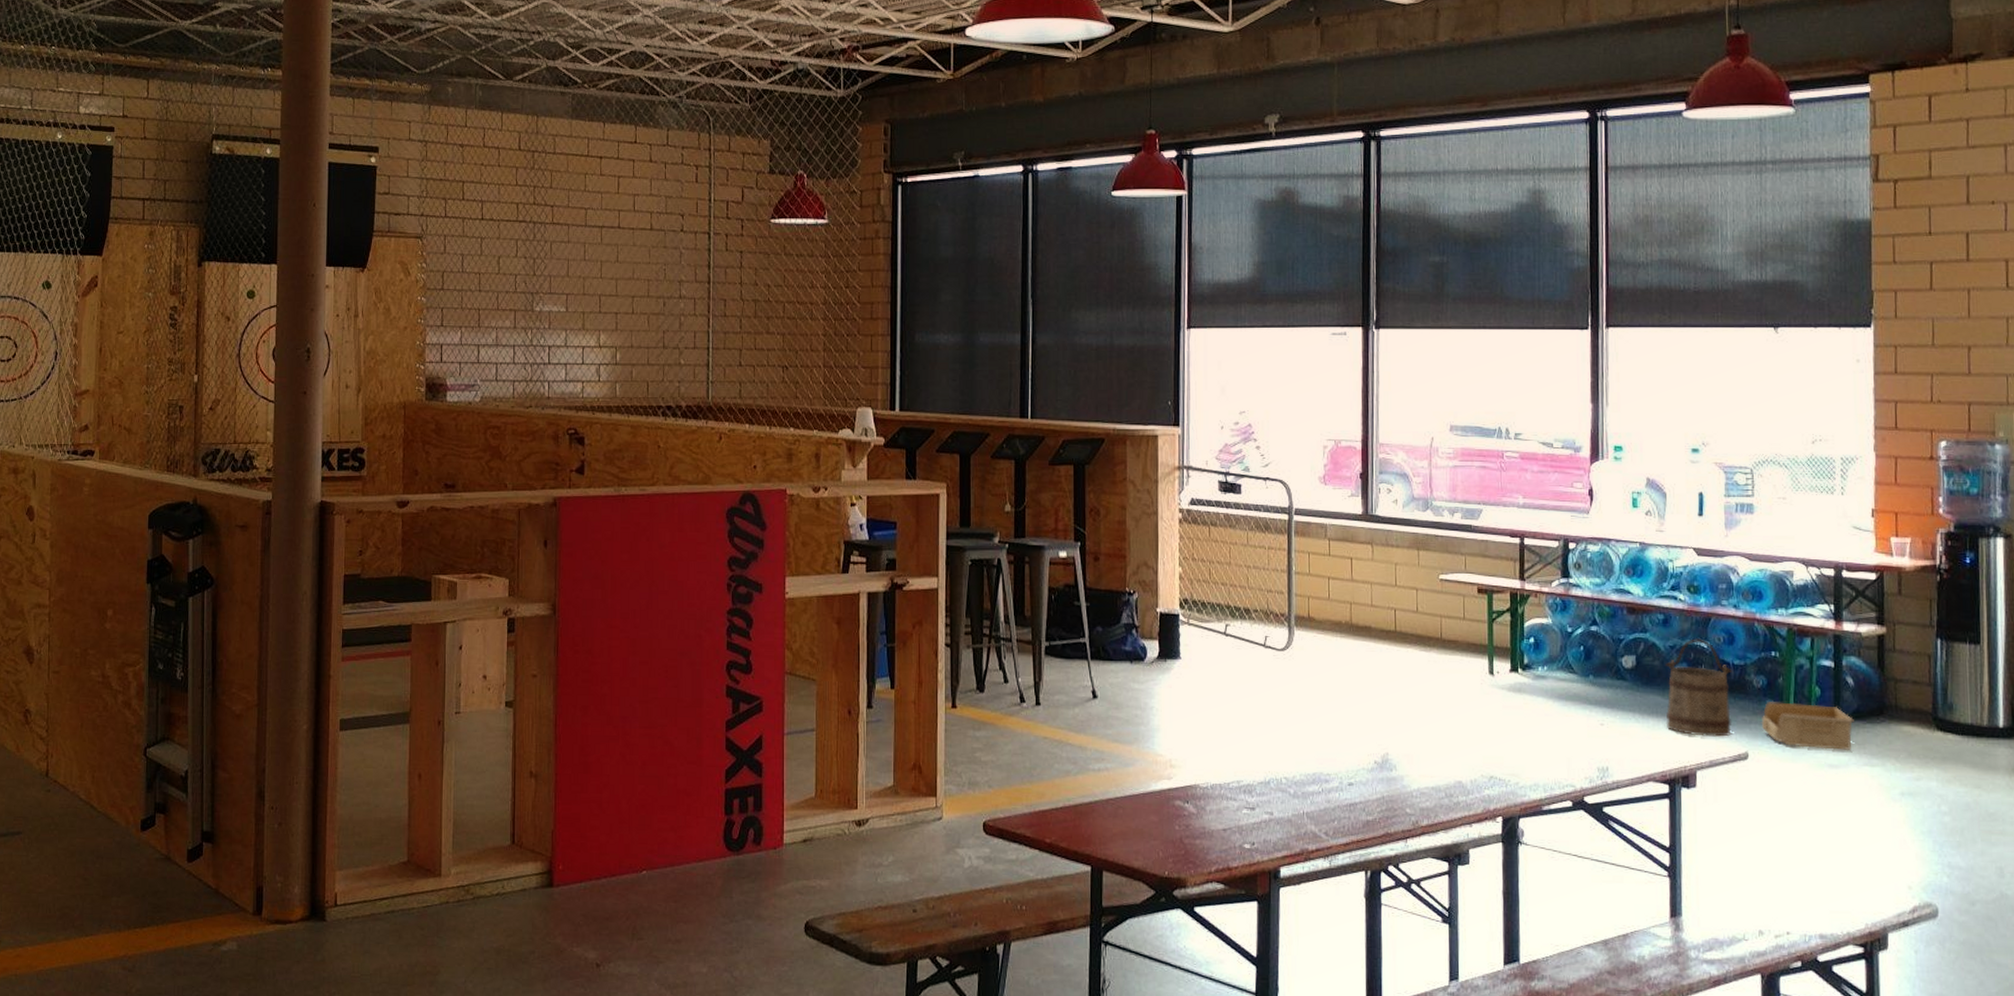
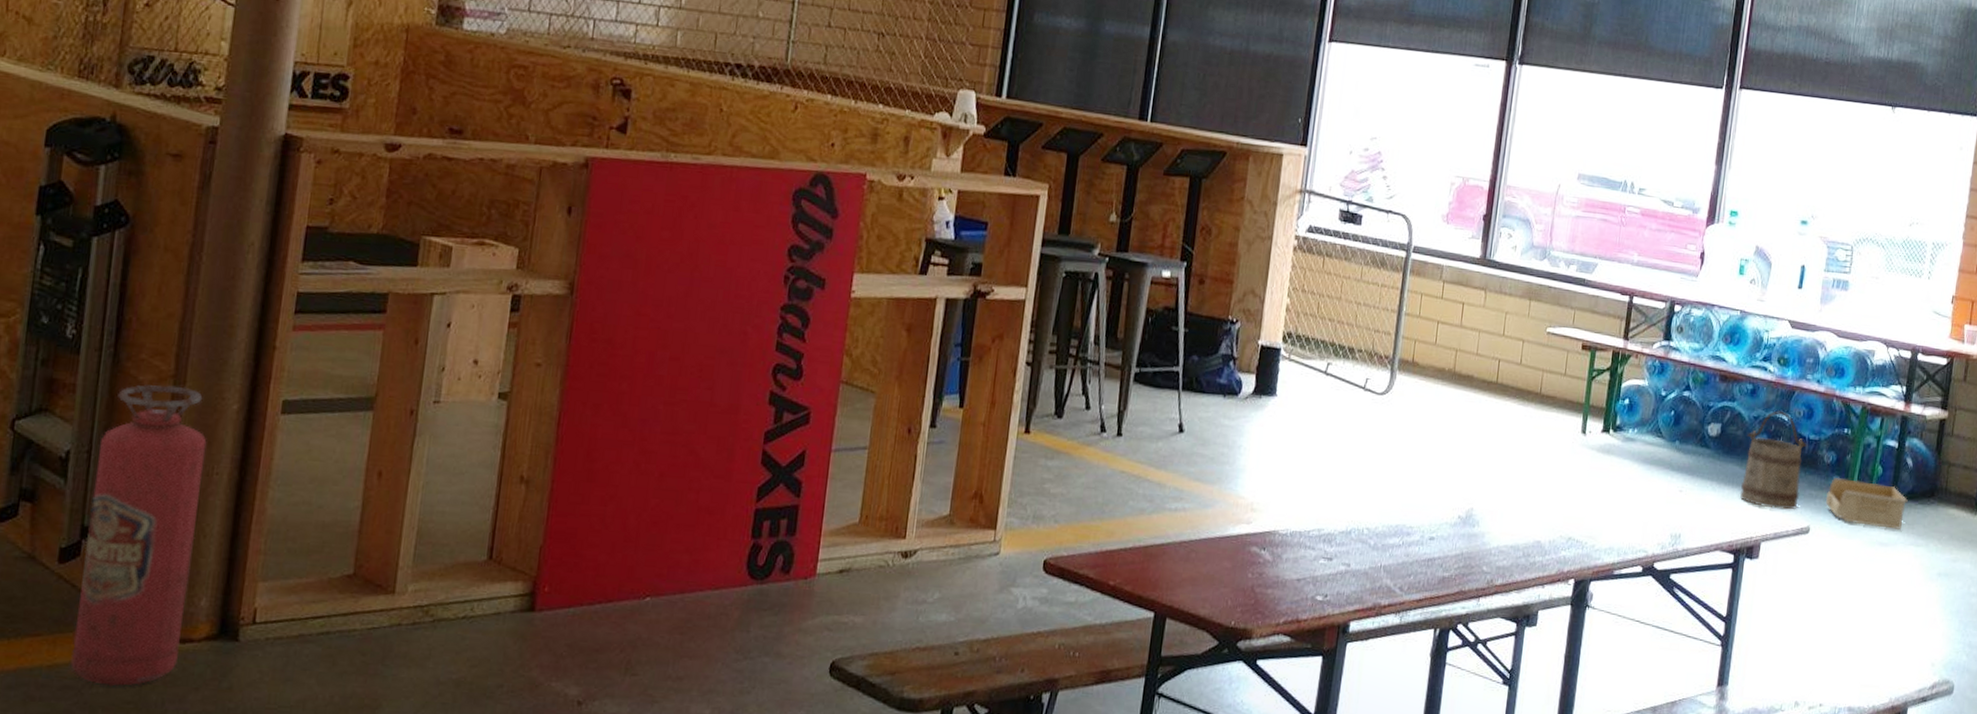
fire extinguisher: none [204,713,287,962] -> present [70,385,207,687]

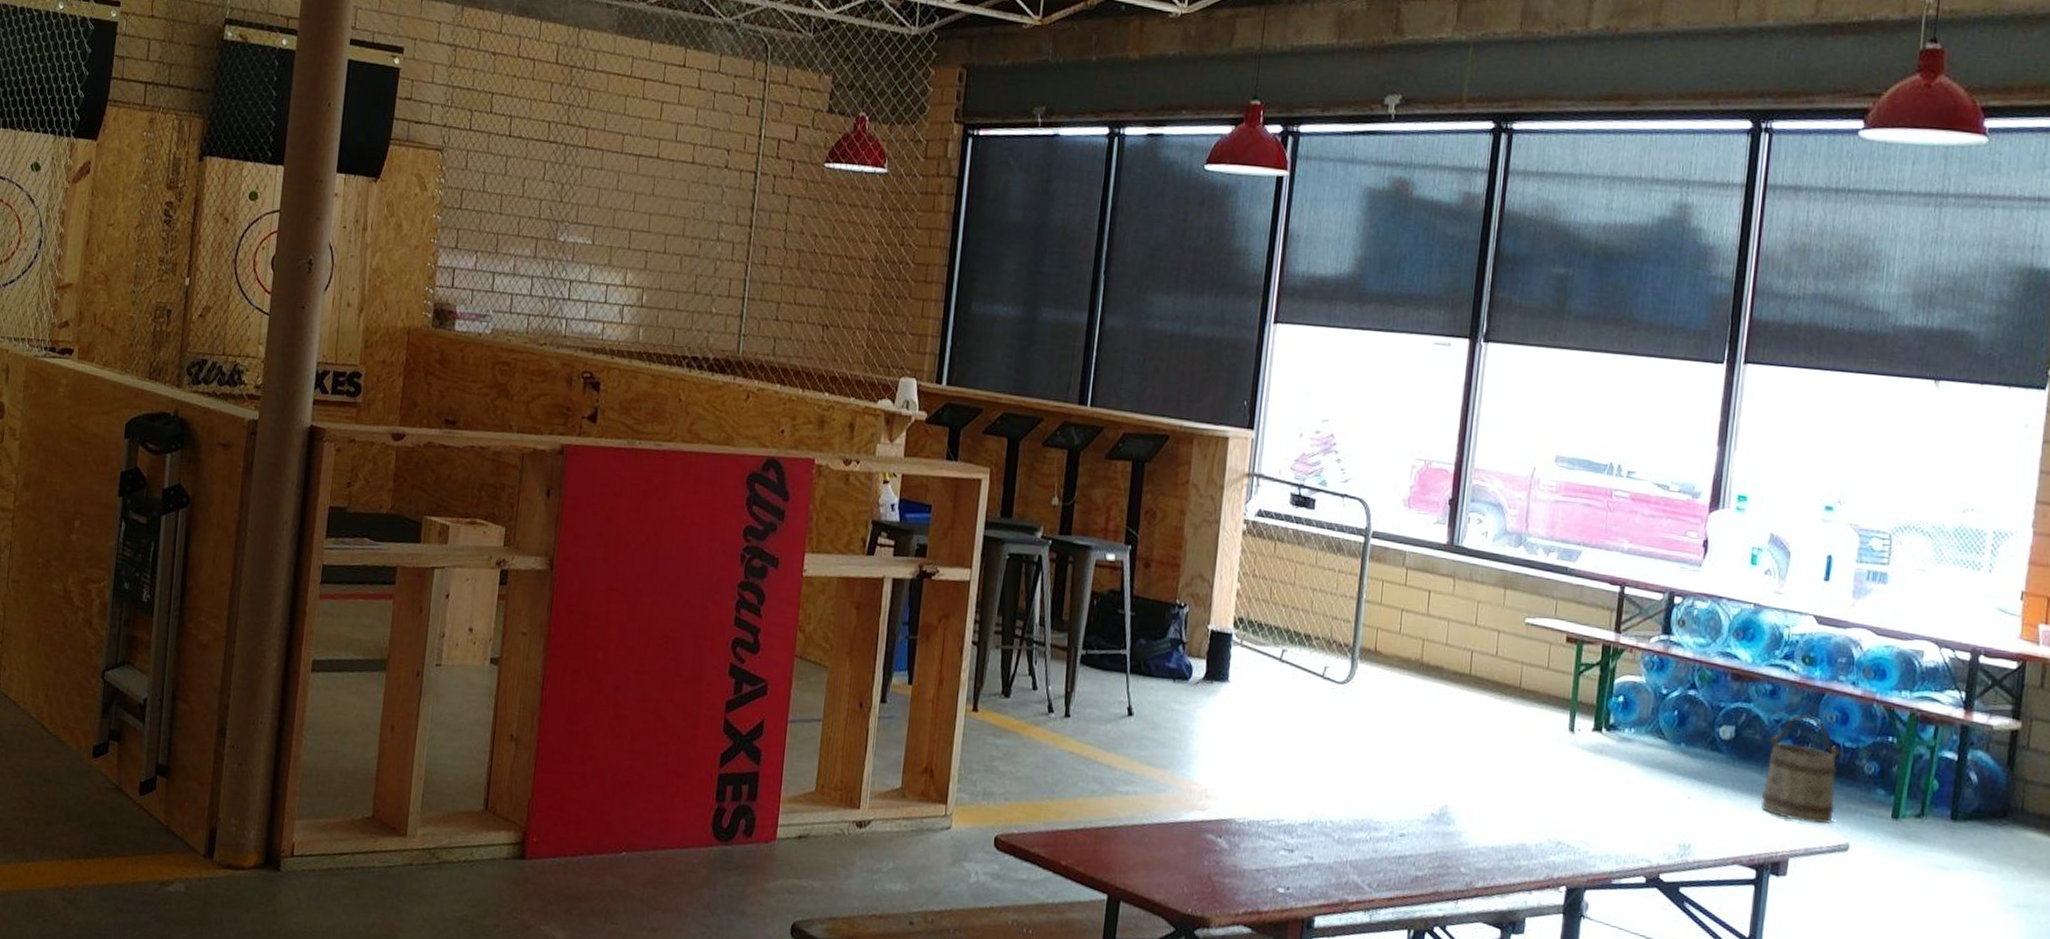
fire extinguisher: present [70,385,207,687] -> none [149,643,253,905]
storage bin: present [1825,477,1908,531] -> none [1867,790,1973,853]

